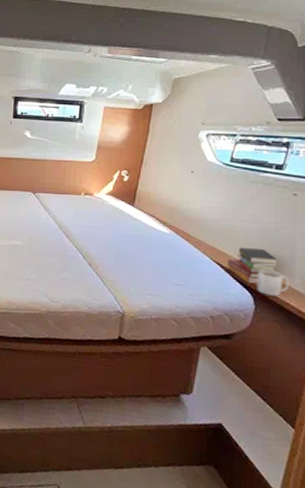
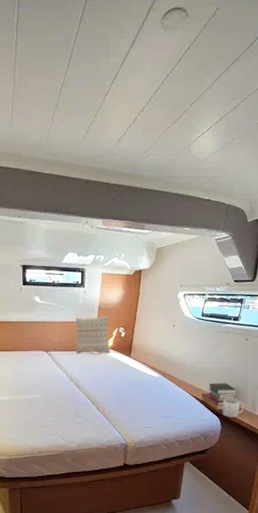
pillow: none [67,154,110,201] -> present [75,314,111,354]

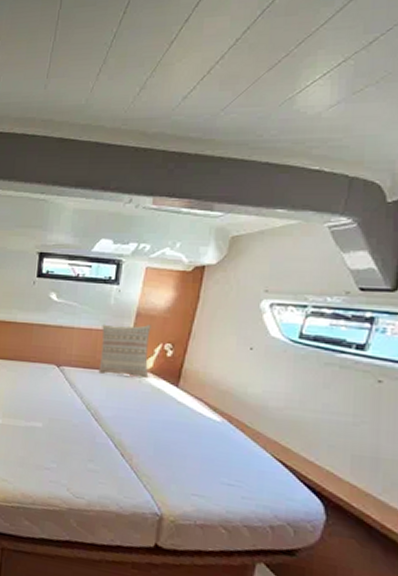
books: present [201,383,236,410] -> none [292,444,357,490]
mug: present [222,398,245,418] -> none [329,471,372,507]

